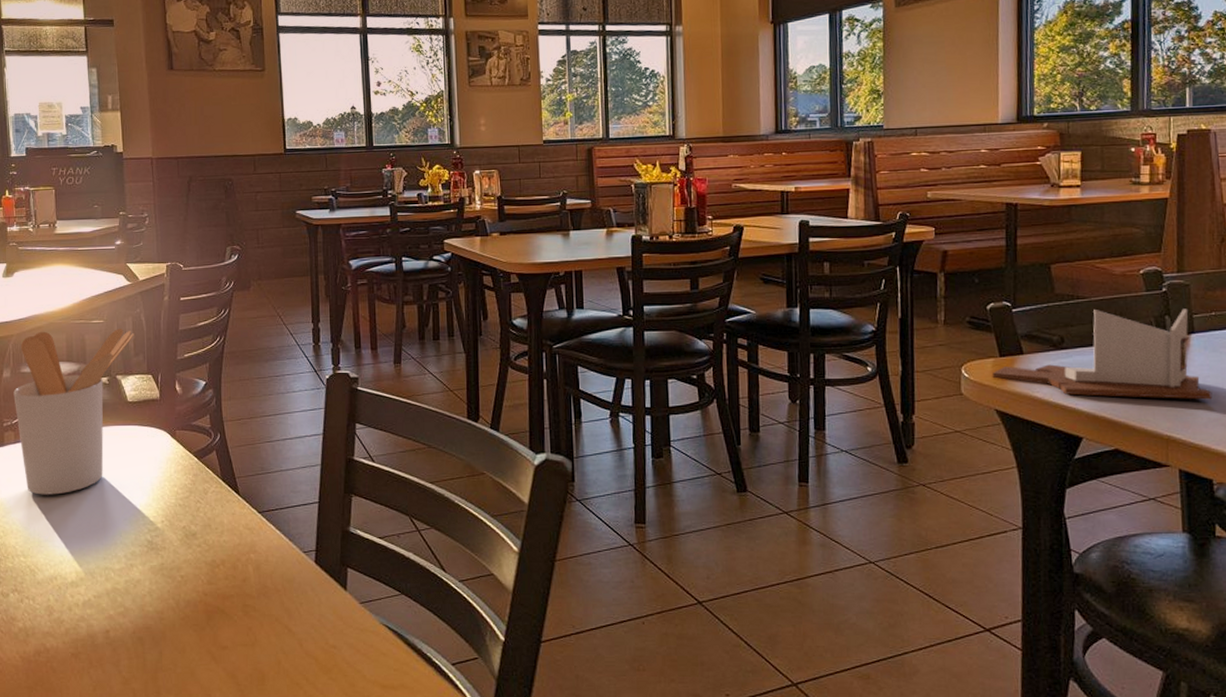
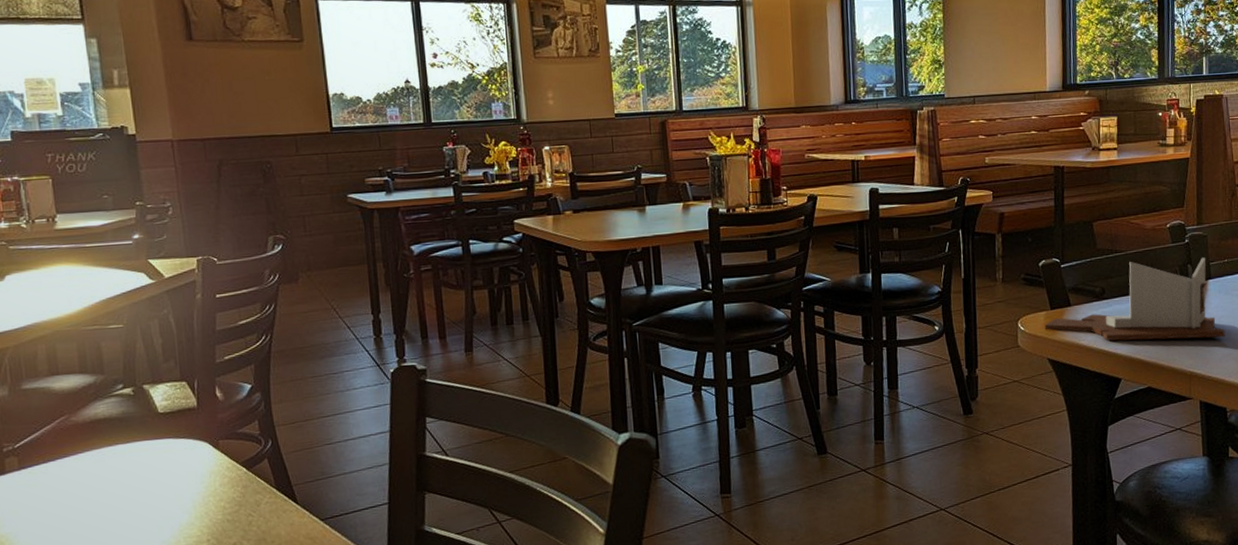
utensil holder: present [13,329,134,495] -> none [13,333,162,525]

